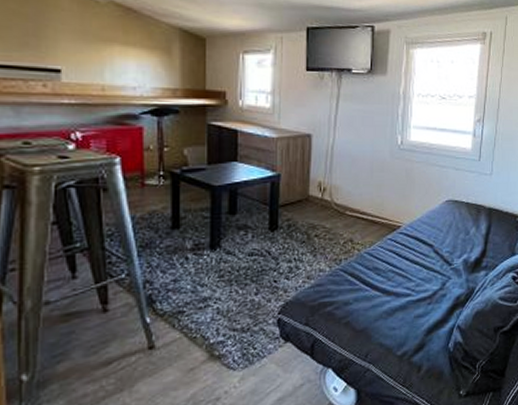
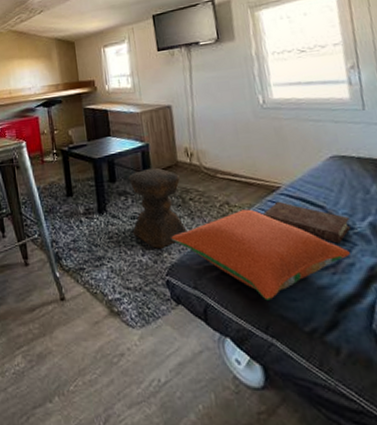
stool: none [248,201,310,287] -> present [128,167,187,249]
pillow: none [290,247,444,331] -> present [171,209,350,301]
book: none [382,239,450,278] -> present [263,201,351,244]

